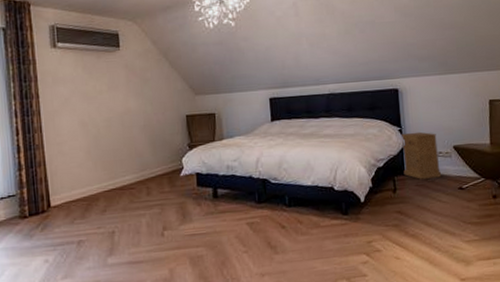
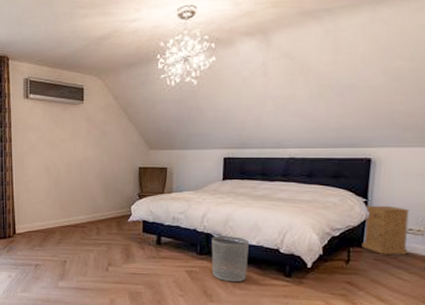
waste bin: none [268,178,307,229] -> present [211,236,249,283]

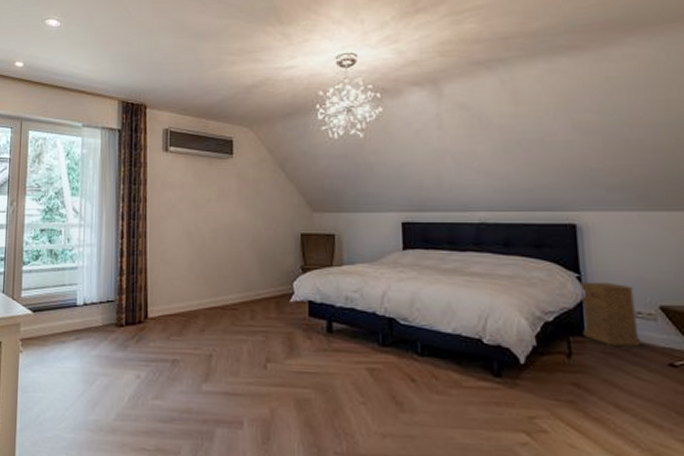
waste bin: present [211,236,249,283] -> none [396,321,445,385]

